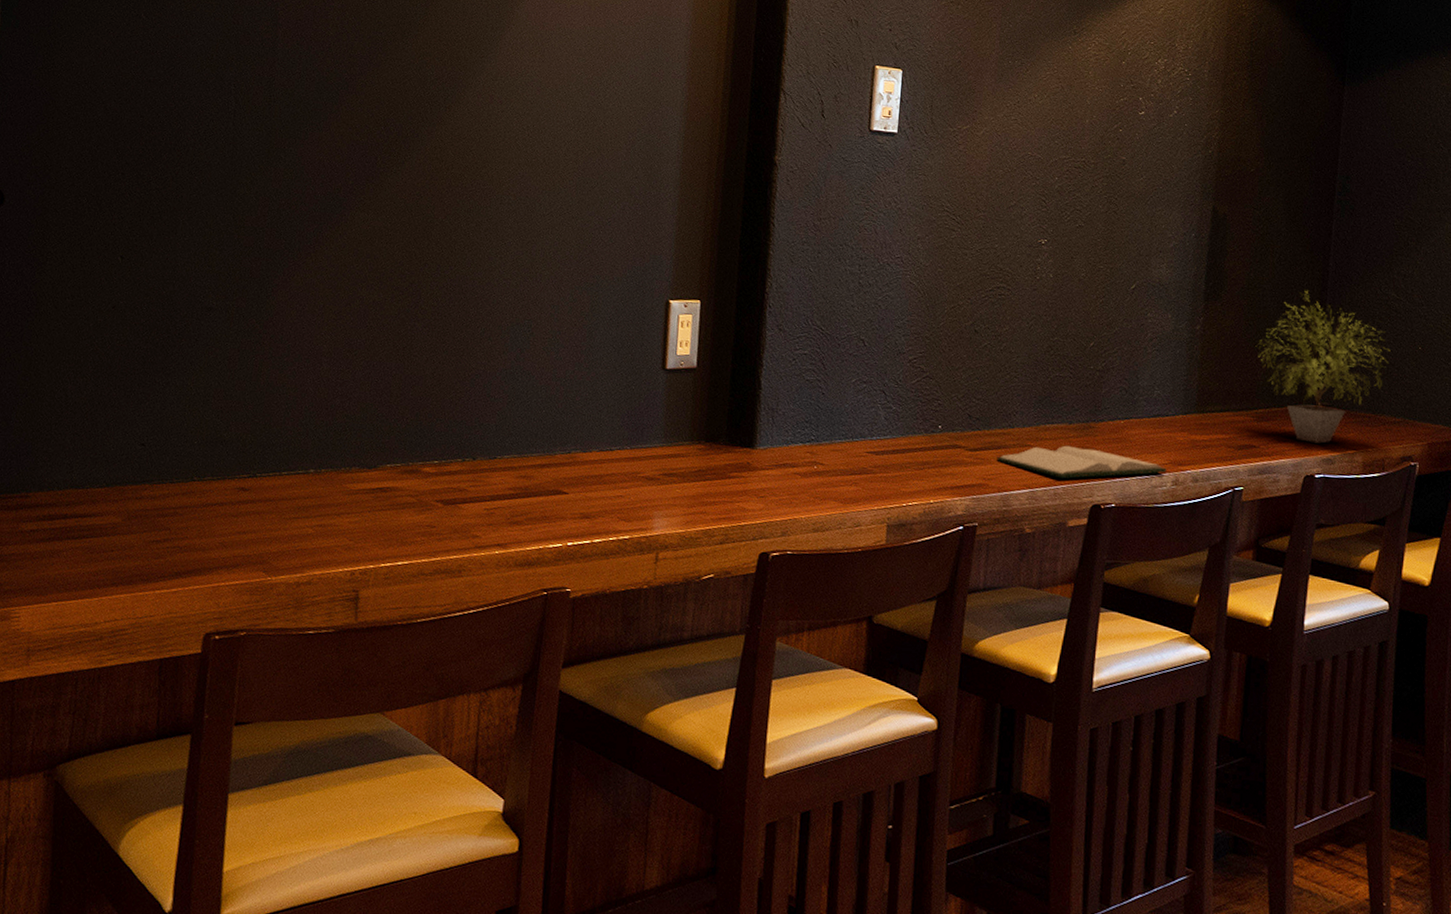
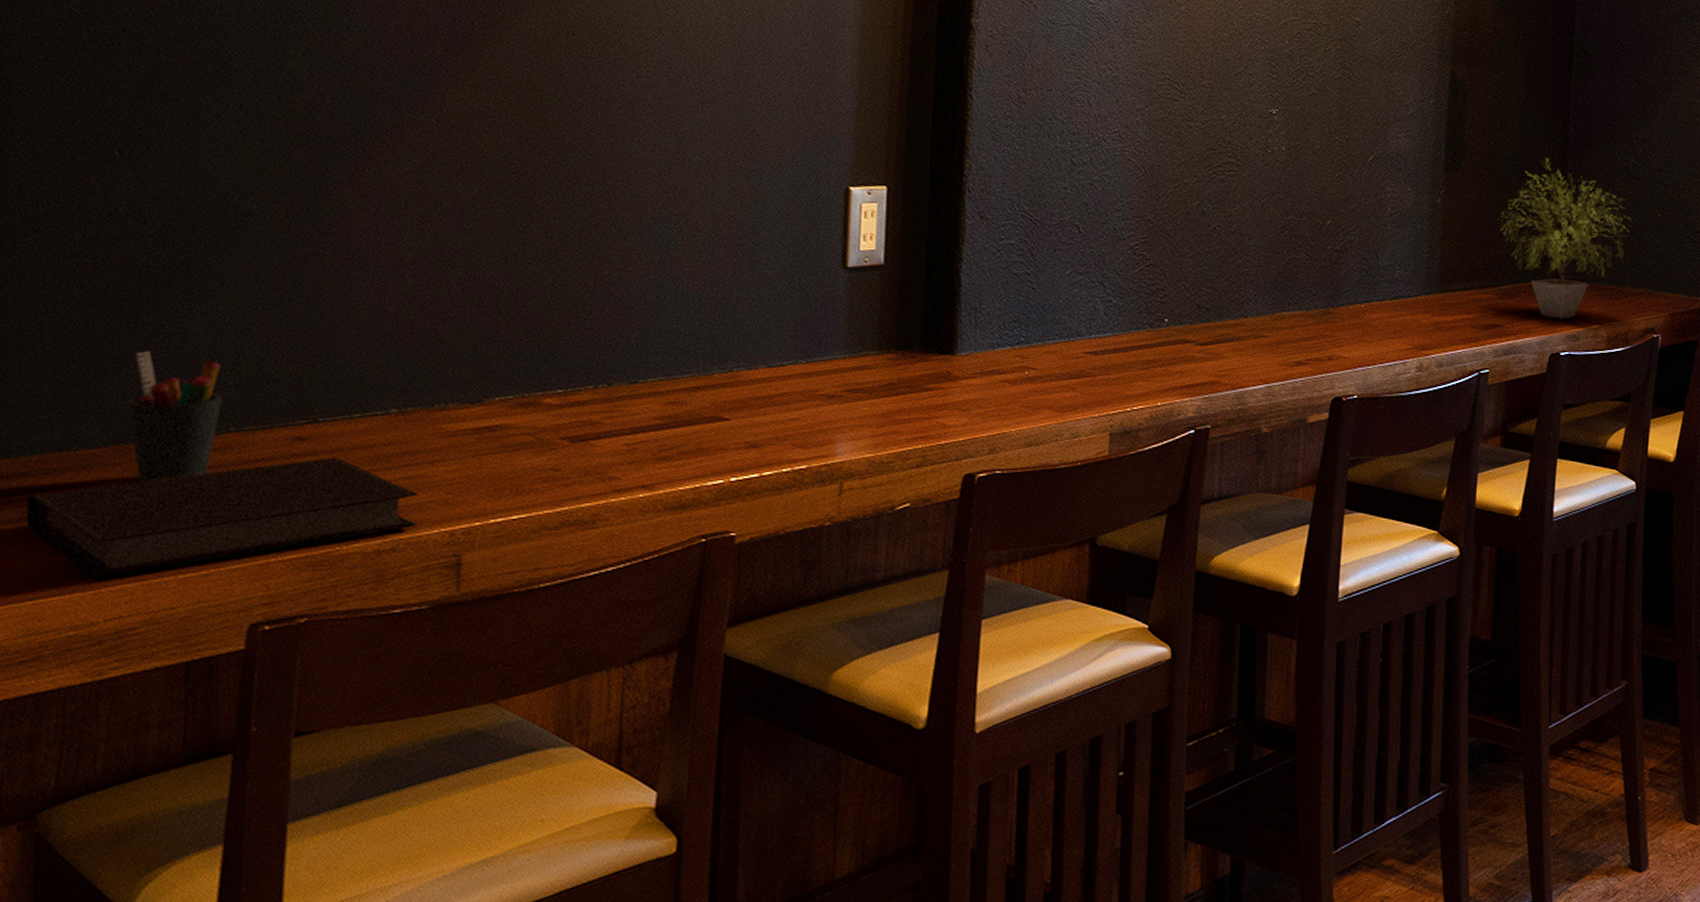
notebook: none [53,505,328,588] -> present [26,457,419,578]
pen holder: none [122,414,190,517] -> present [126,351,223,483]
hardback book: present [996,445,1167,479] -> none [1229,334,1410,371]

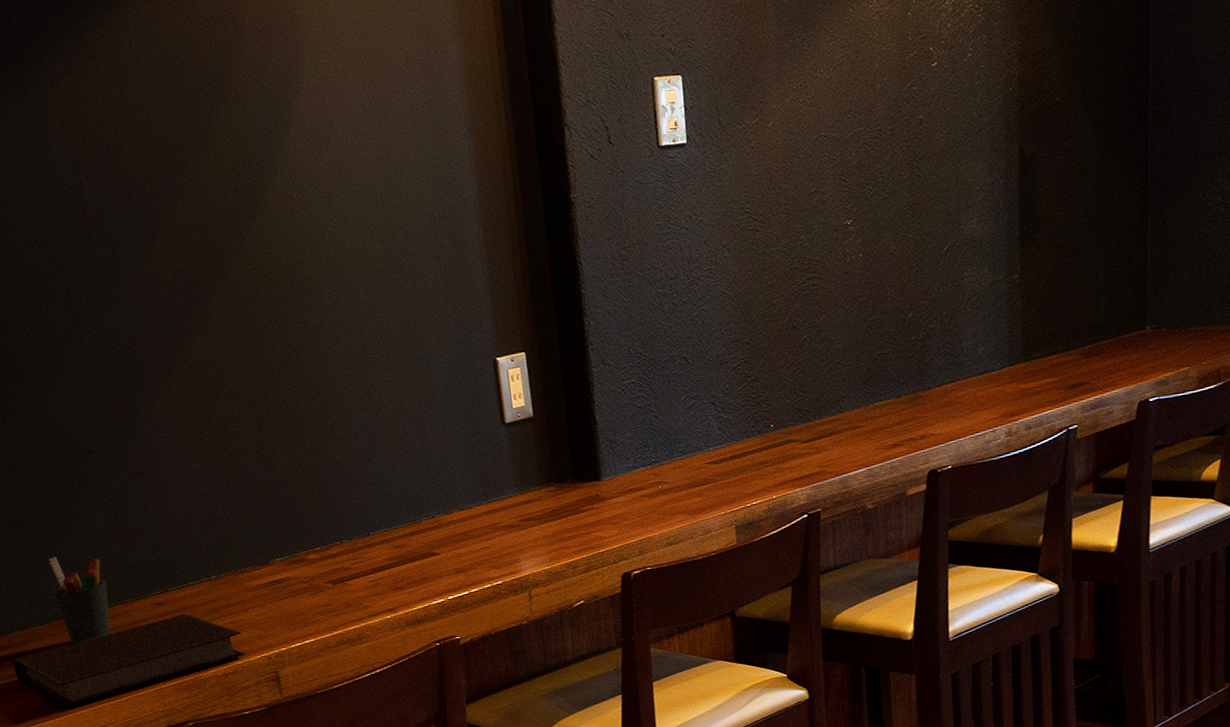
potted plant: present [1500,158,1631,319] -> none [1080,214,1220,368]

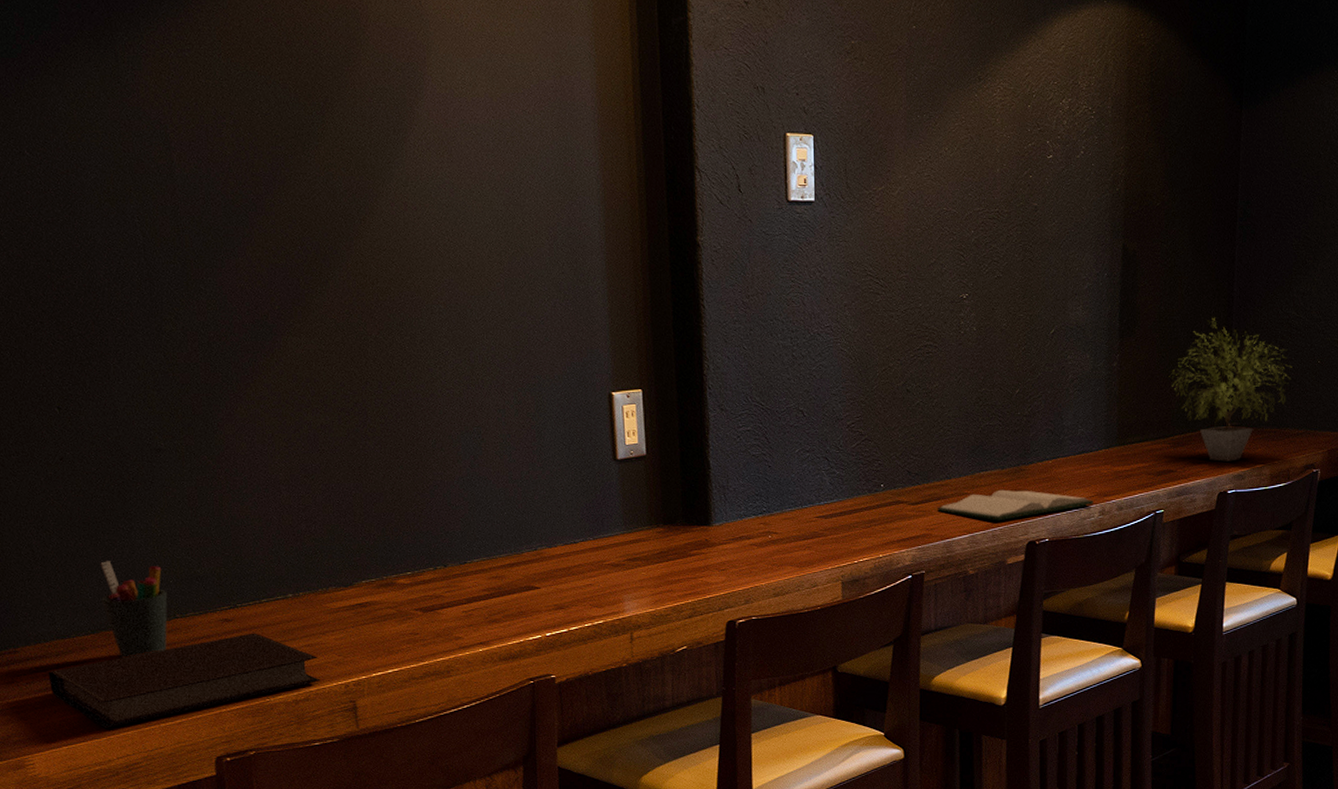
hardback book: none [831,417,999,452] -> present [937,489,1094,521]
potted plant: none [1080,214,1220,368] -> present [1171,317,1292,462]

